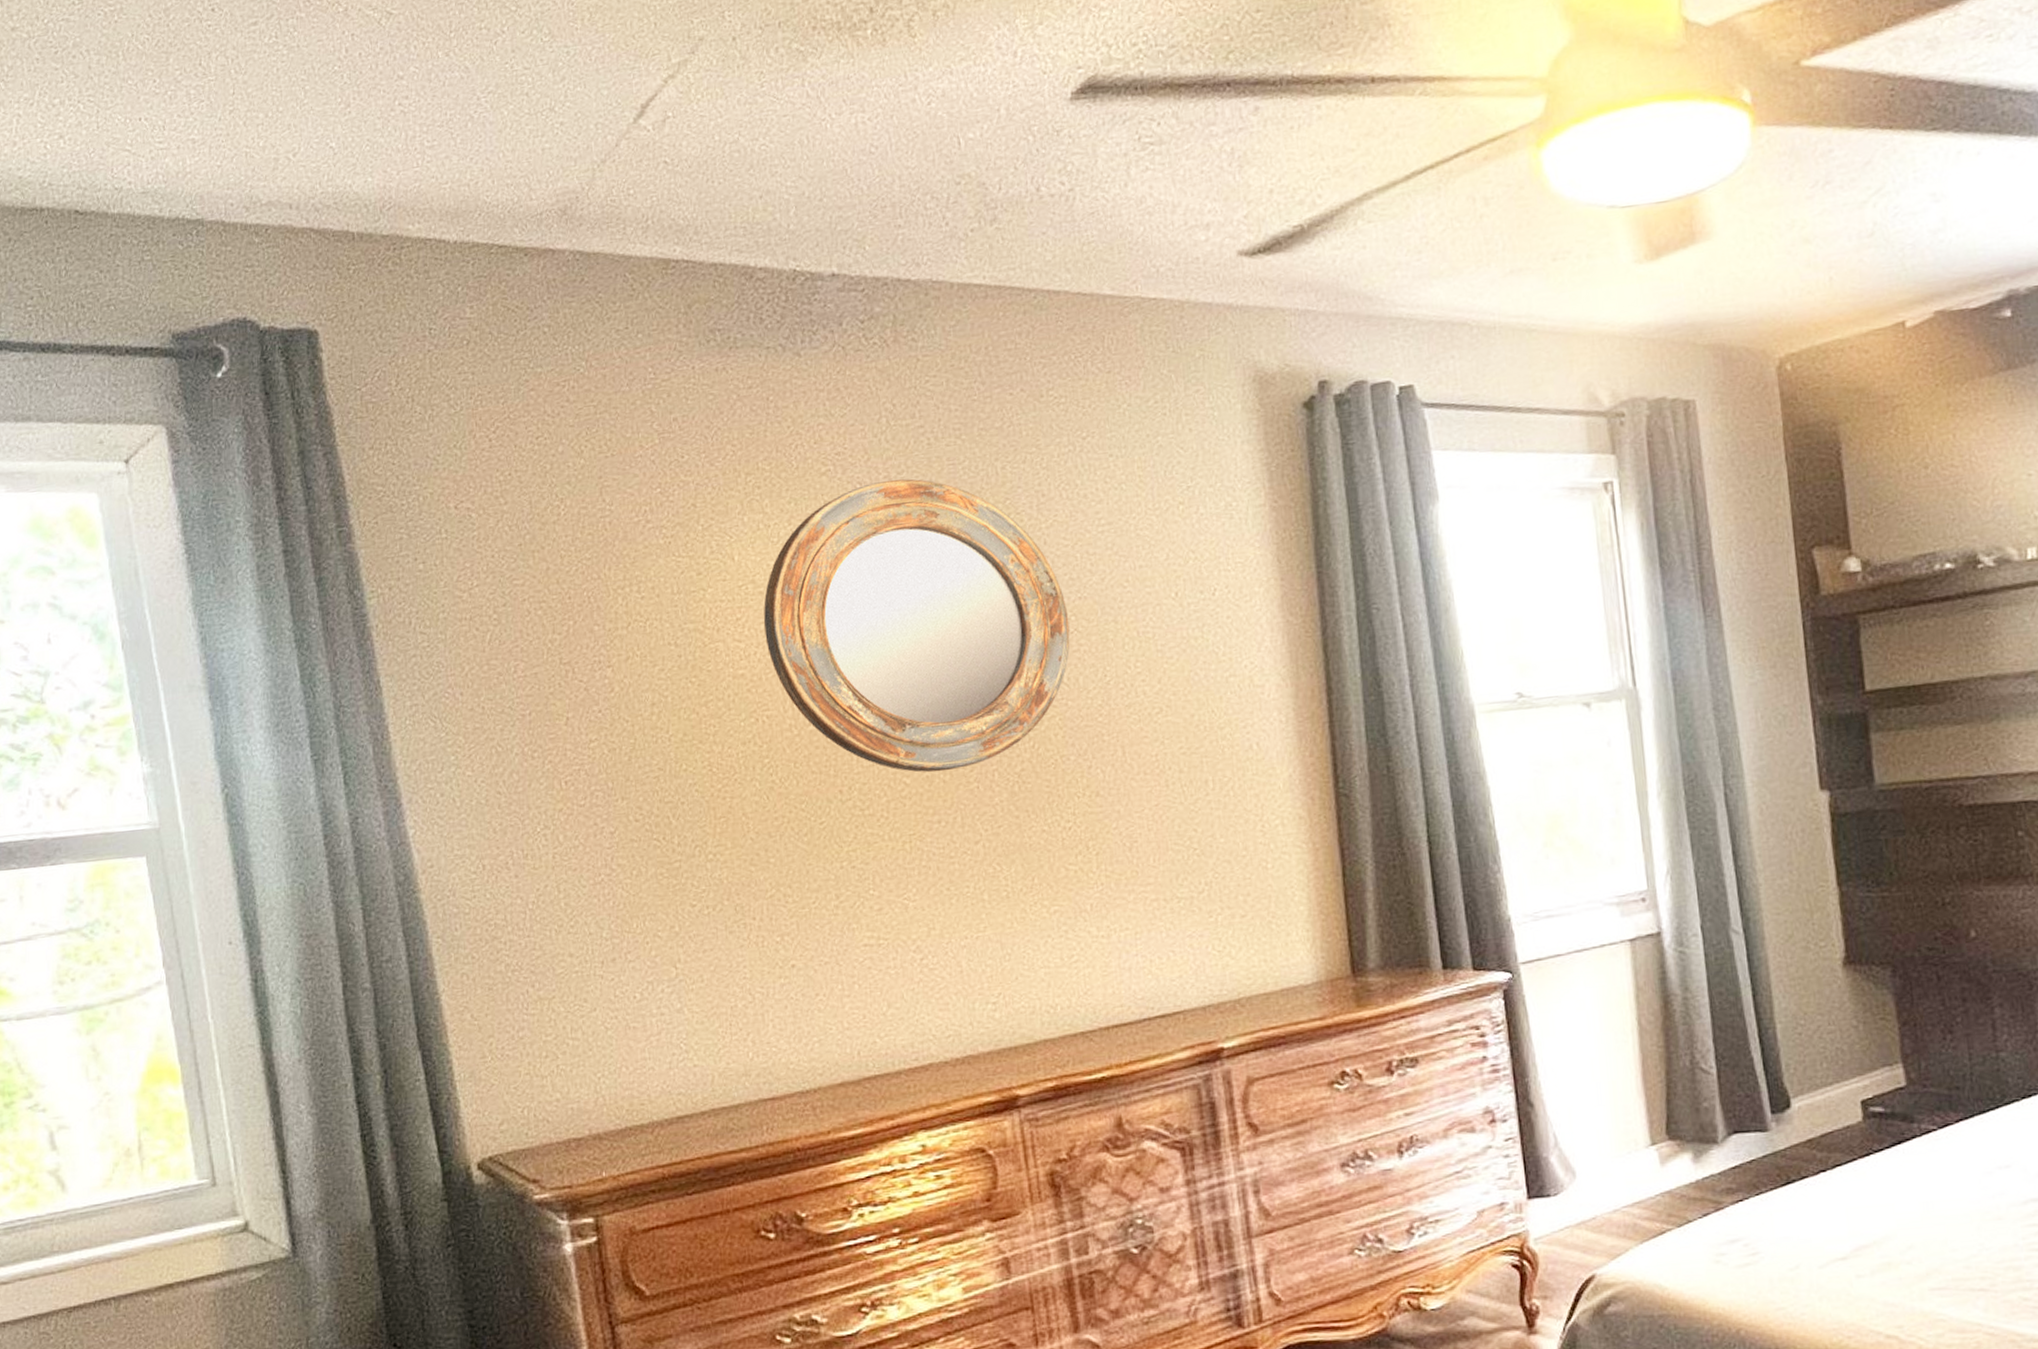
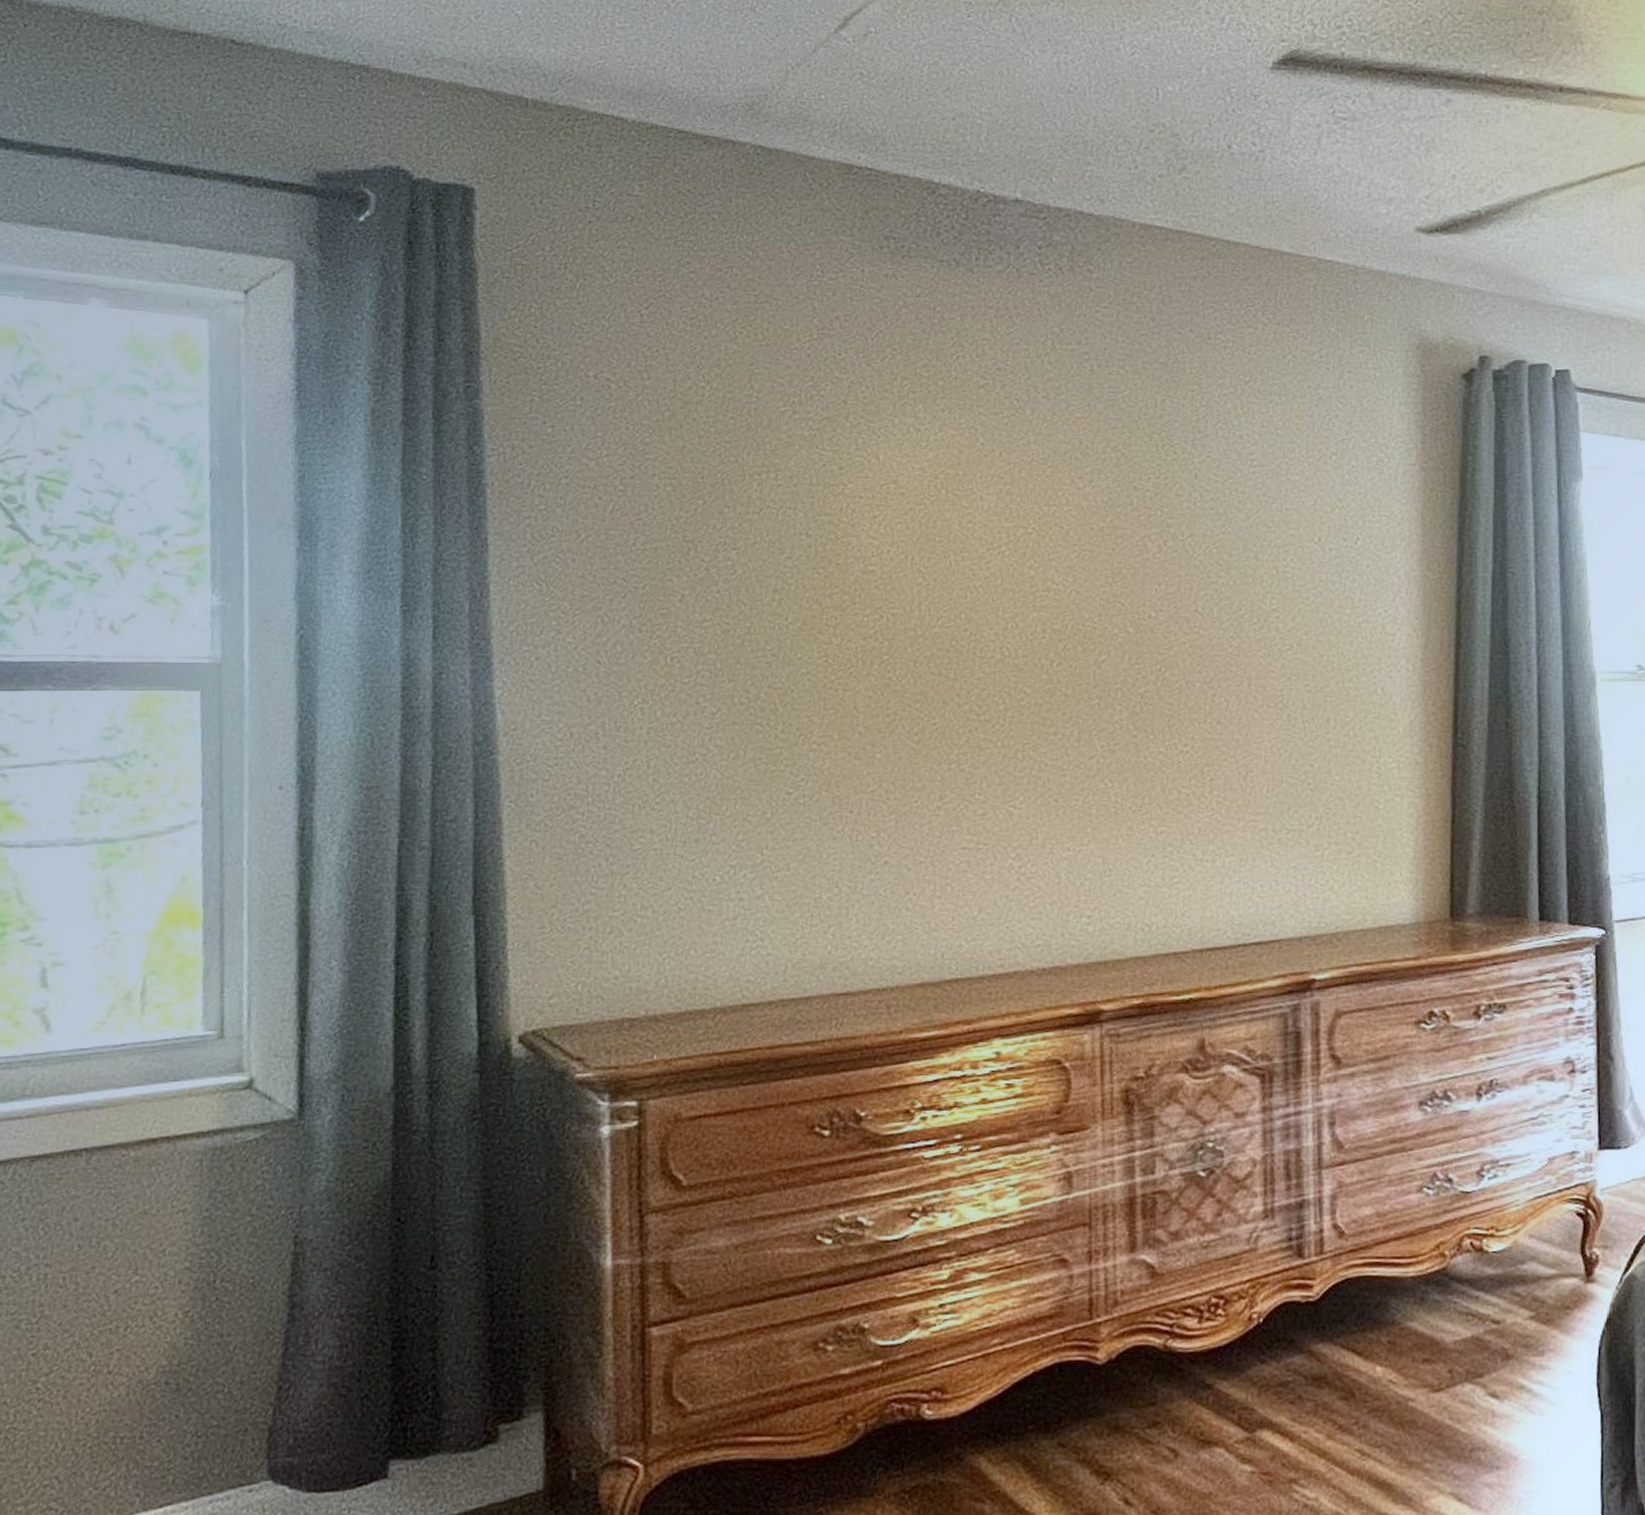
home mirror: present [763,479,1070,773] -> none [901,400,1211,685]

